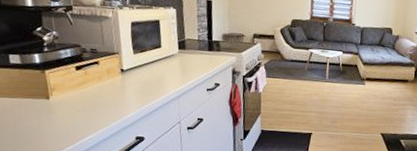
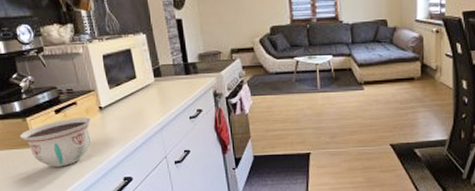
bowl: none [35,76,112,121] -> present [19,117,92,167]

